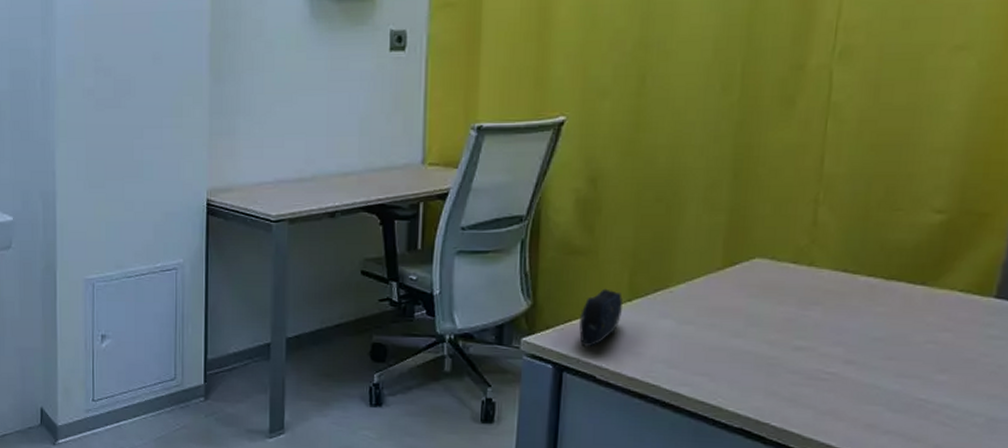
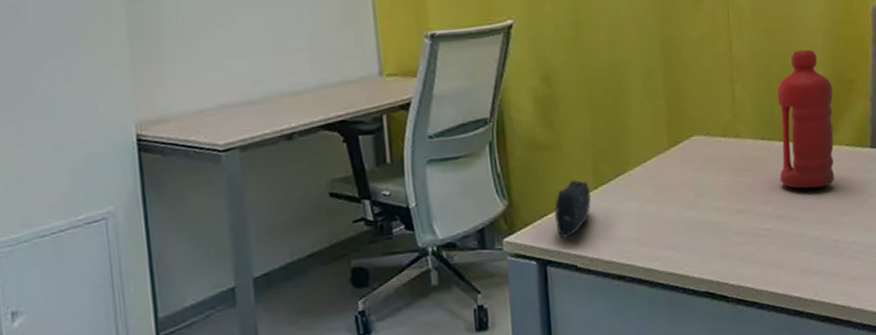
water bottle: none [858,171,956,337] -> present [777,49,834,189]

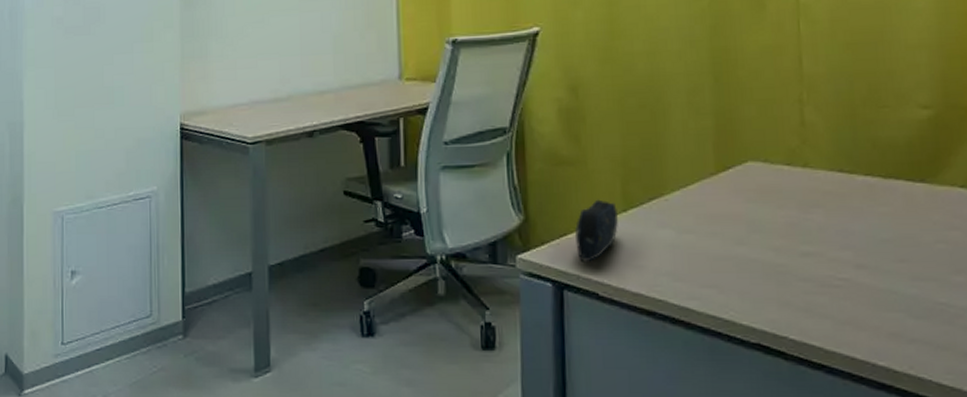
water bottle: present [777,49,834,189] -> none [862,67,943,236]

